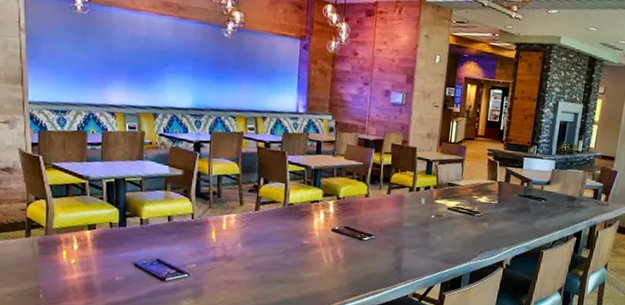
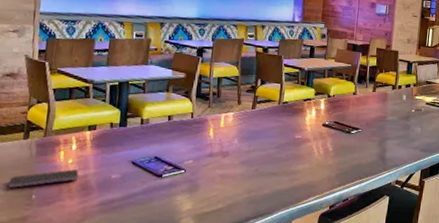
smartphone: none [16,269,83,287] -> present [8,169,79,188]

